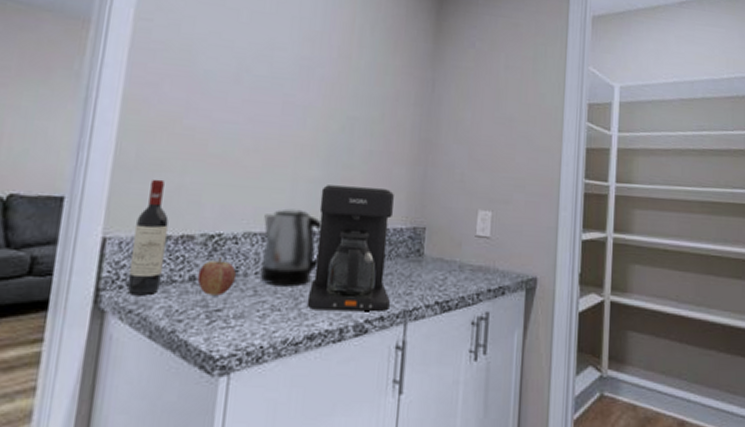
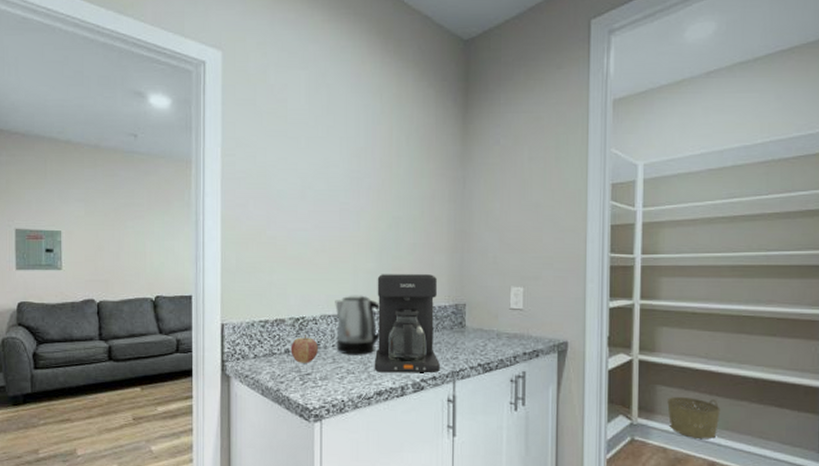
wine bottle: present [127,179,169,296] -> none [242,278,265,365]
basket: none [638,345,690,395] -> present [667,397,721,440]

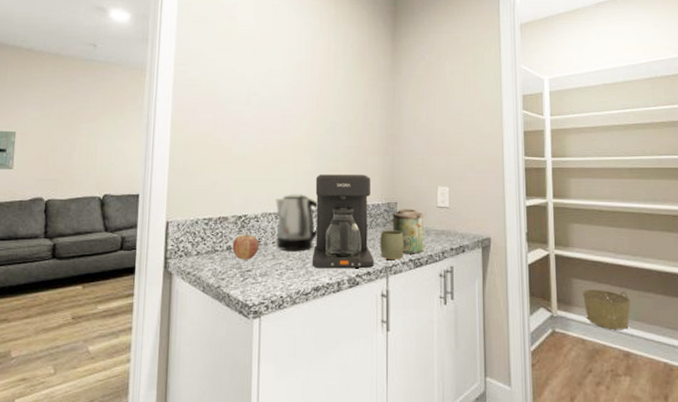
mug: none [447,333,482,365] -> present [380,230,412,260]
canister: none [460,311,495,359] -> present [392,209,425,254]

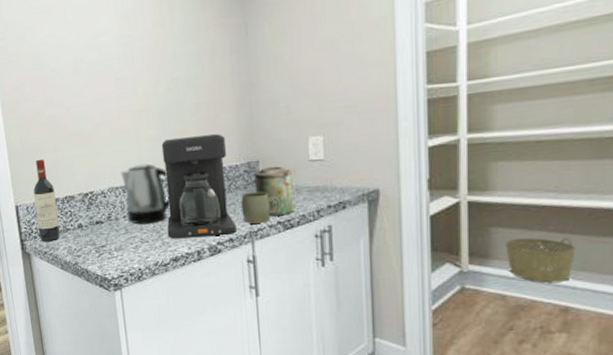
wine bottle: none [185,178,209,262] -> present [33,159,60,242]
fruit: present [232,232,260,260] -> none [83,209,111,237]

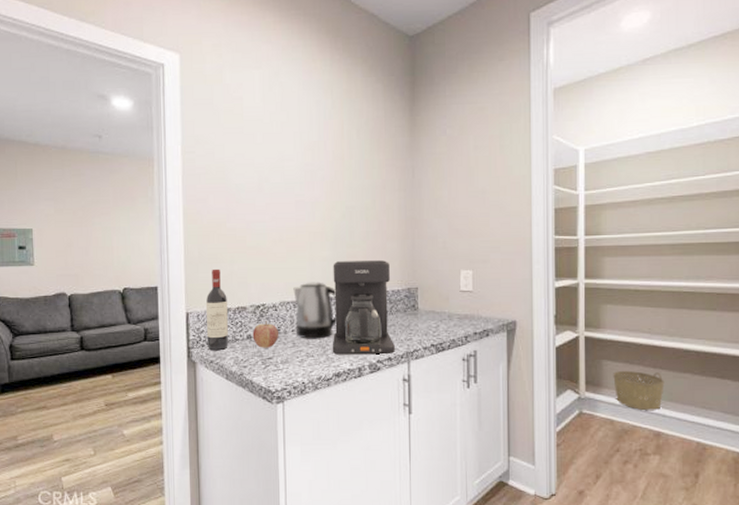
fruit: none [83,209,111,237] -> present [252,321,279,348]
mug: present [241,191,280,225] -> none [401,315,434,346]
canister: present [254,166,296,217] -> none [413,294,447,339]

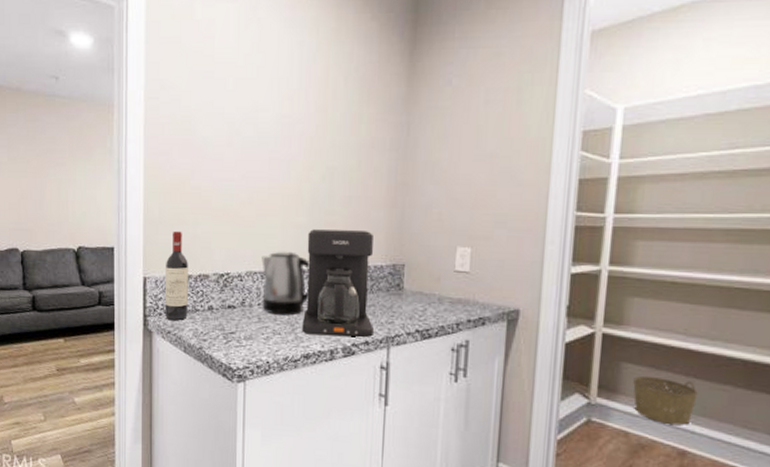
fruit: present [252,321,279,348] -> none [214,292,244,322]

